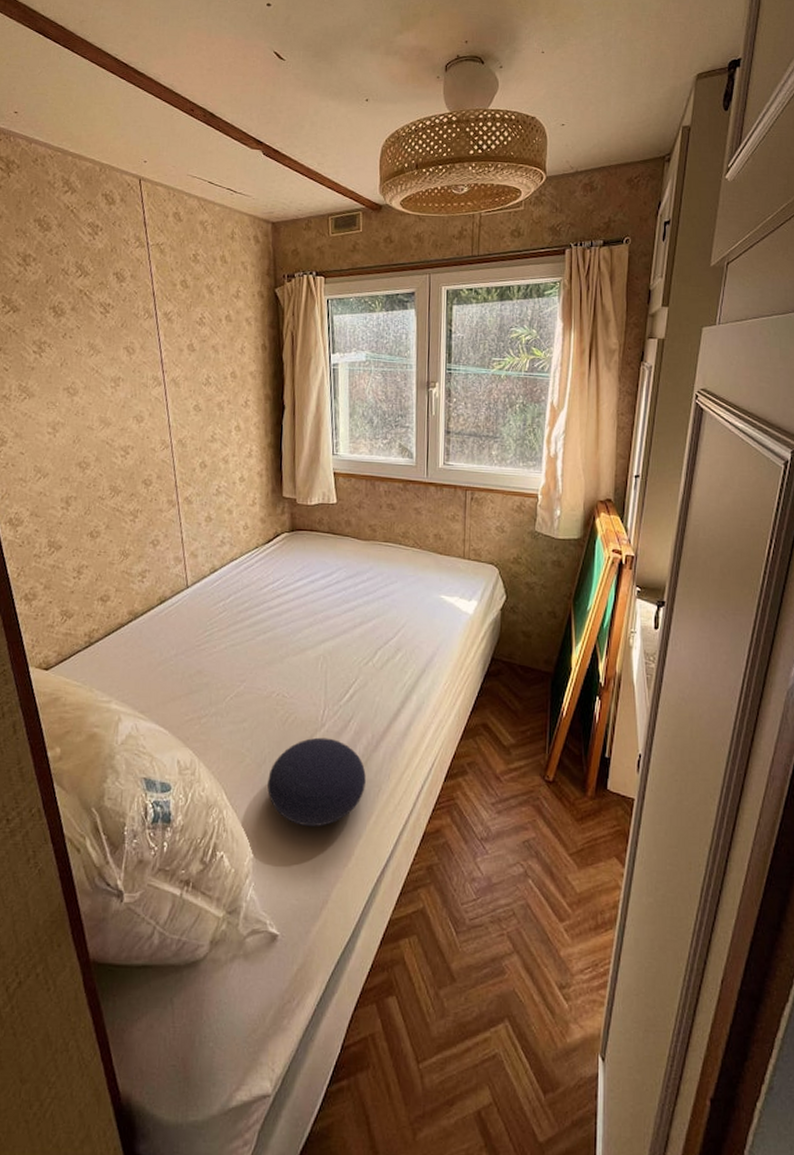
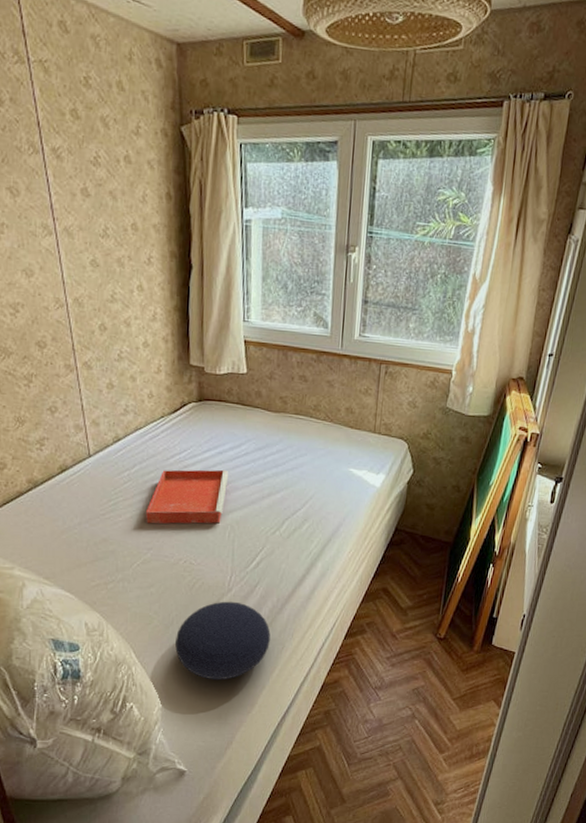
tray: none [239,598,321,655] -> present [145,469,229,524]

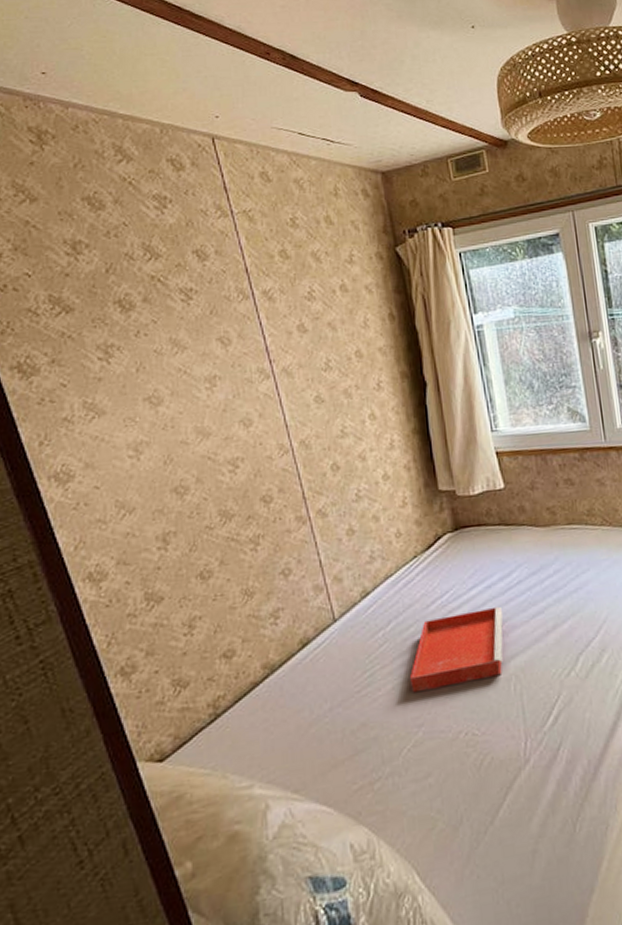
cushion: present [175,601,271,680] -> none [469,775,590,894]

